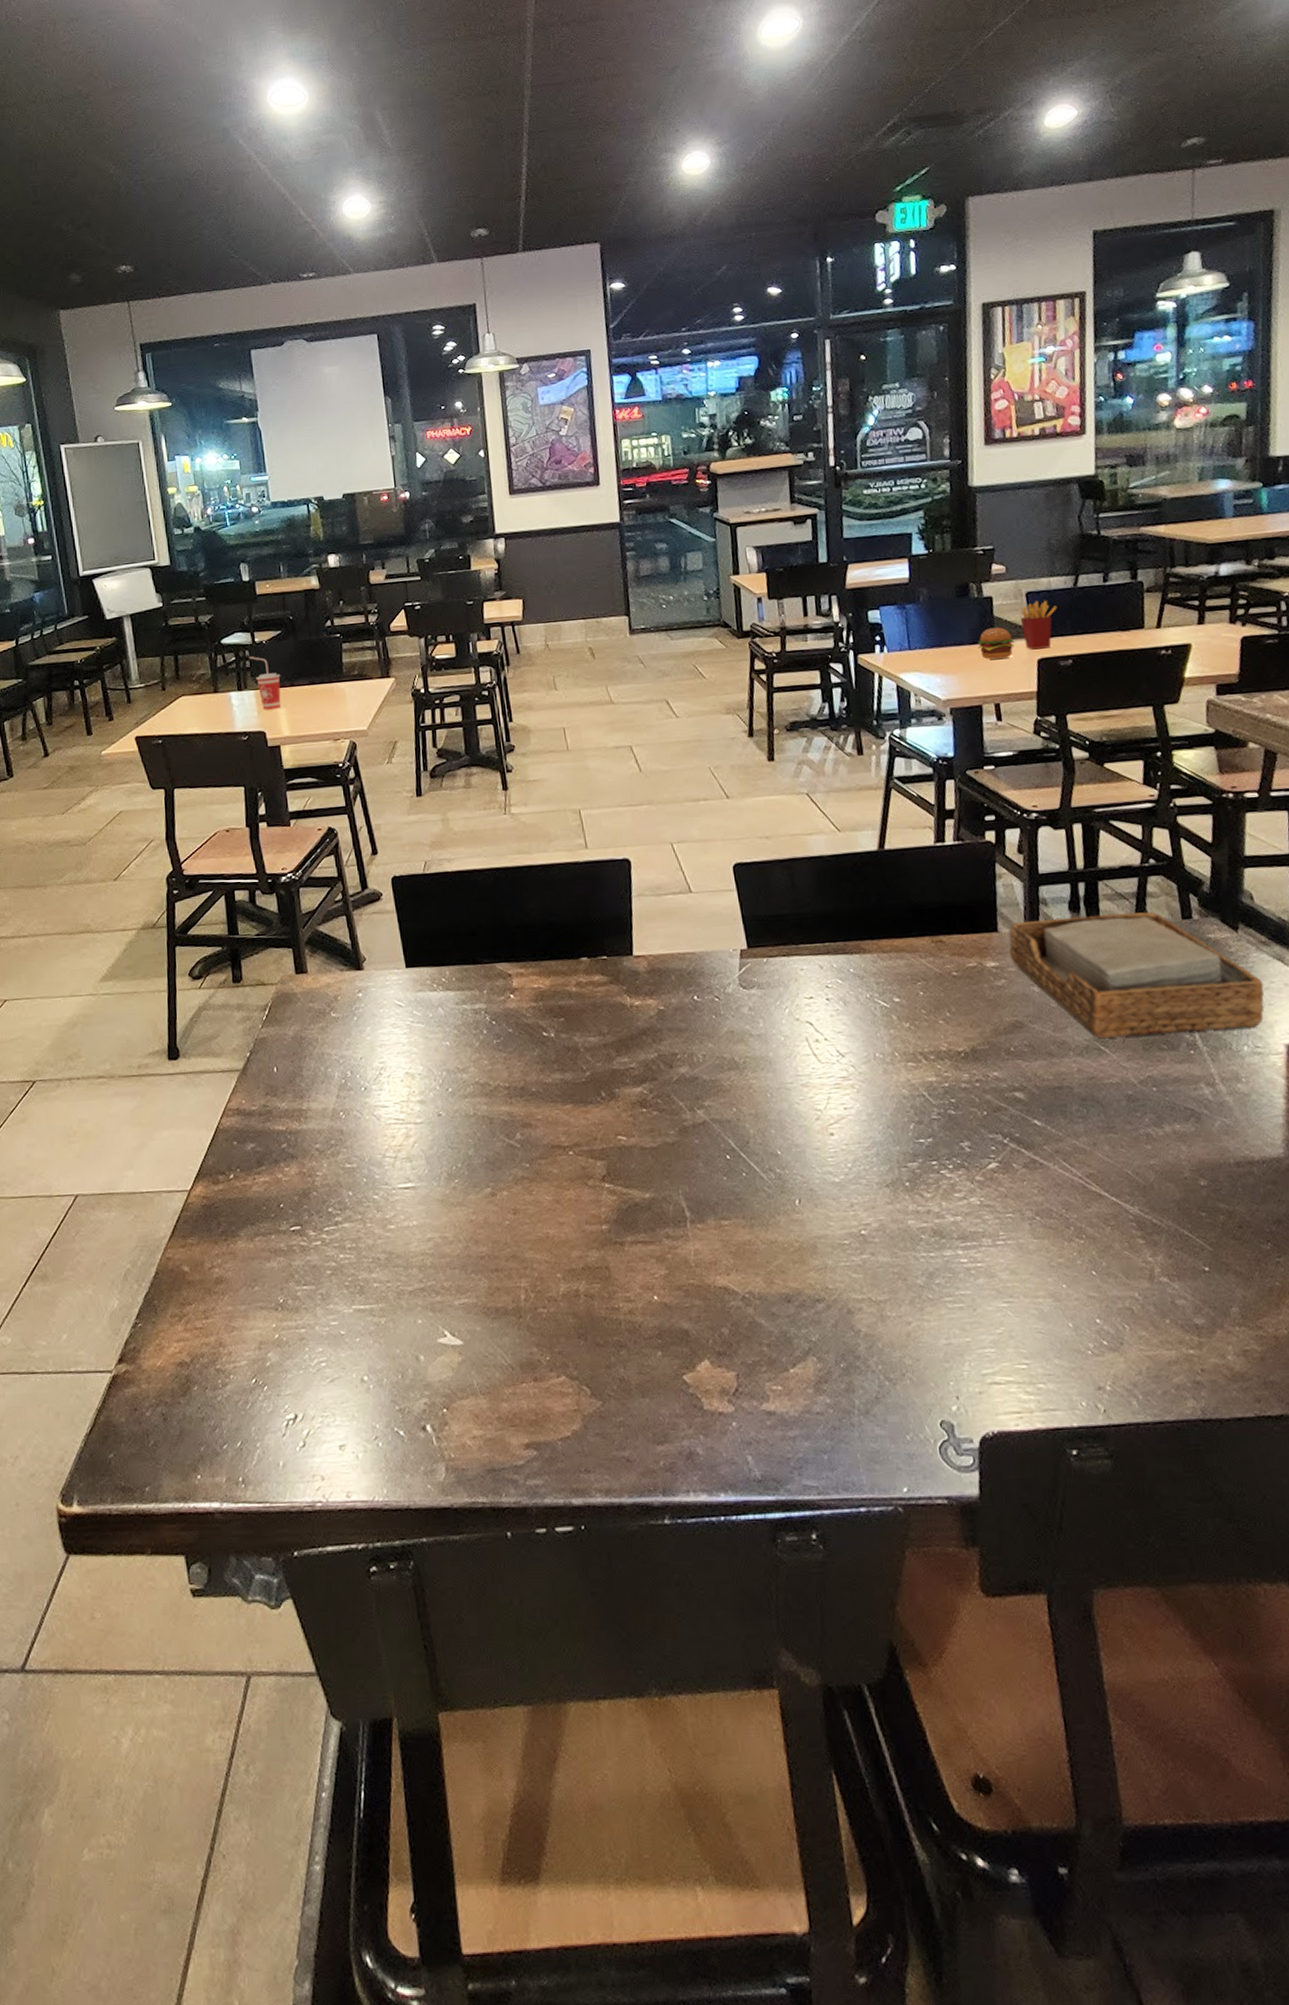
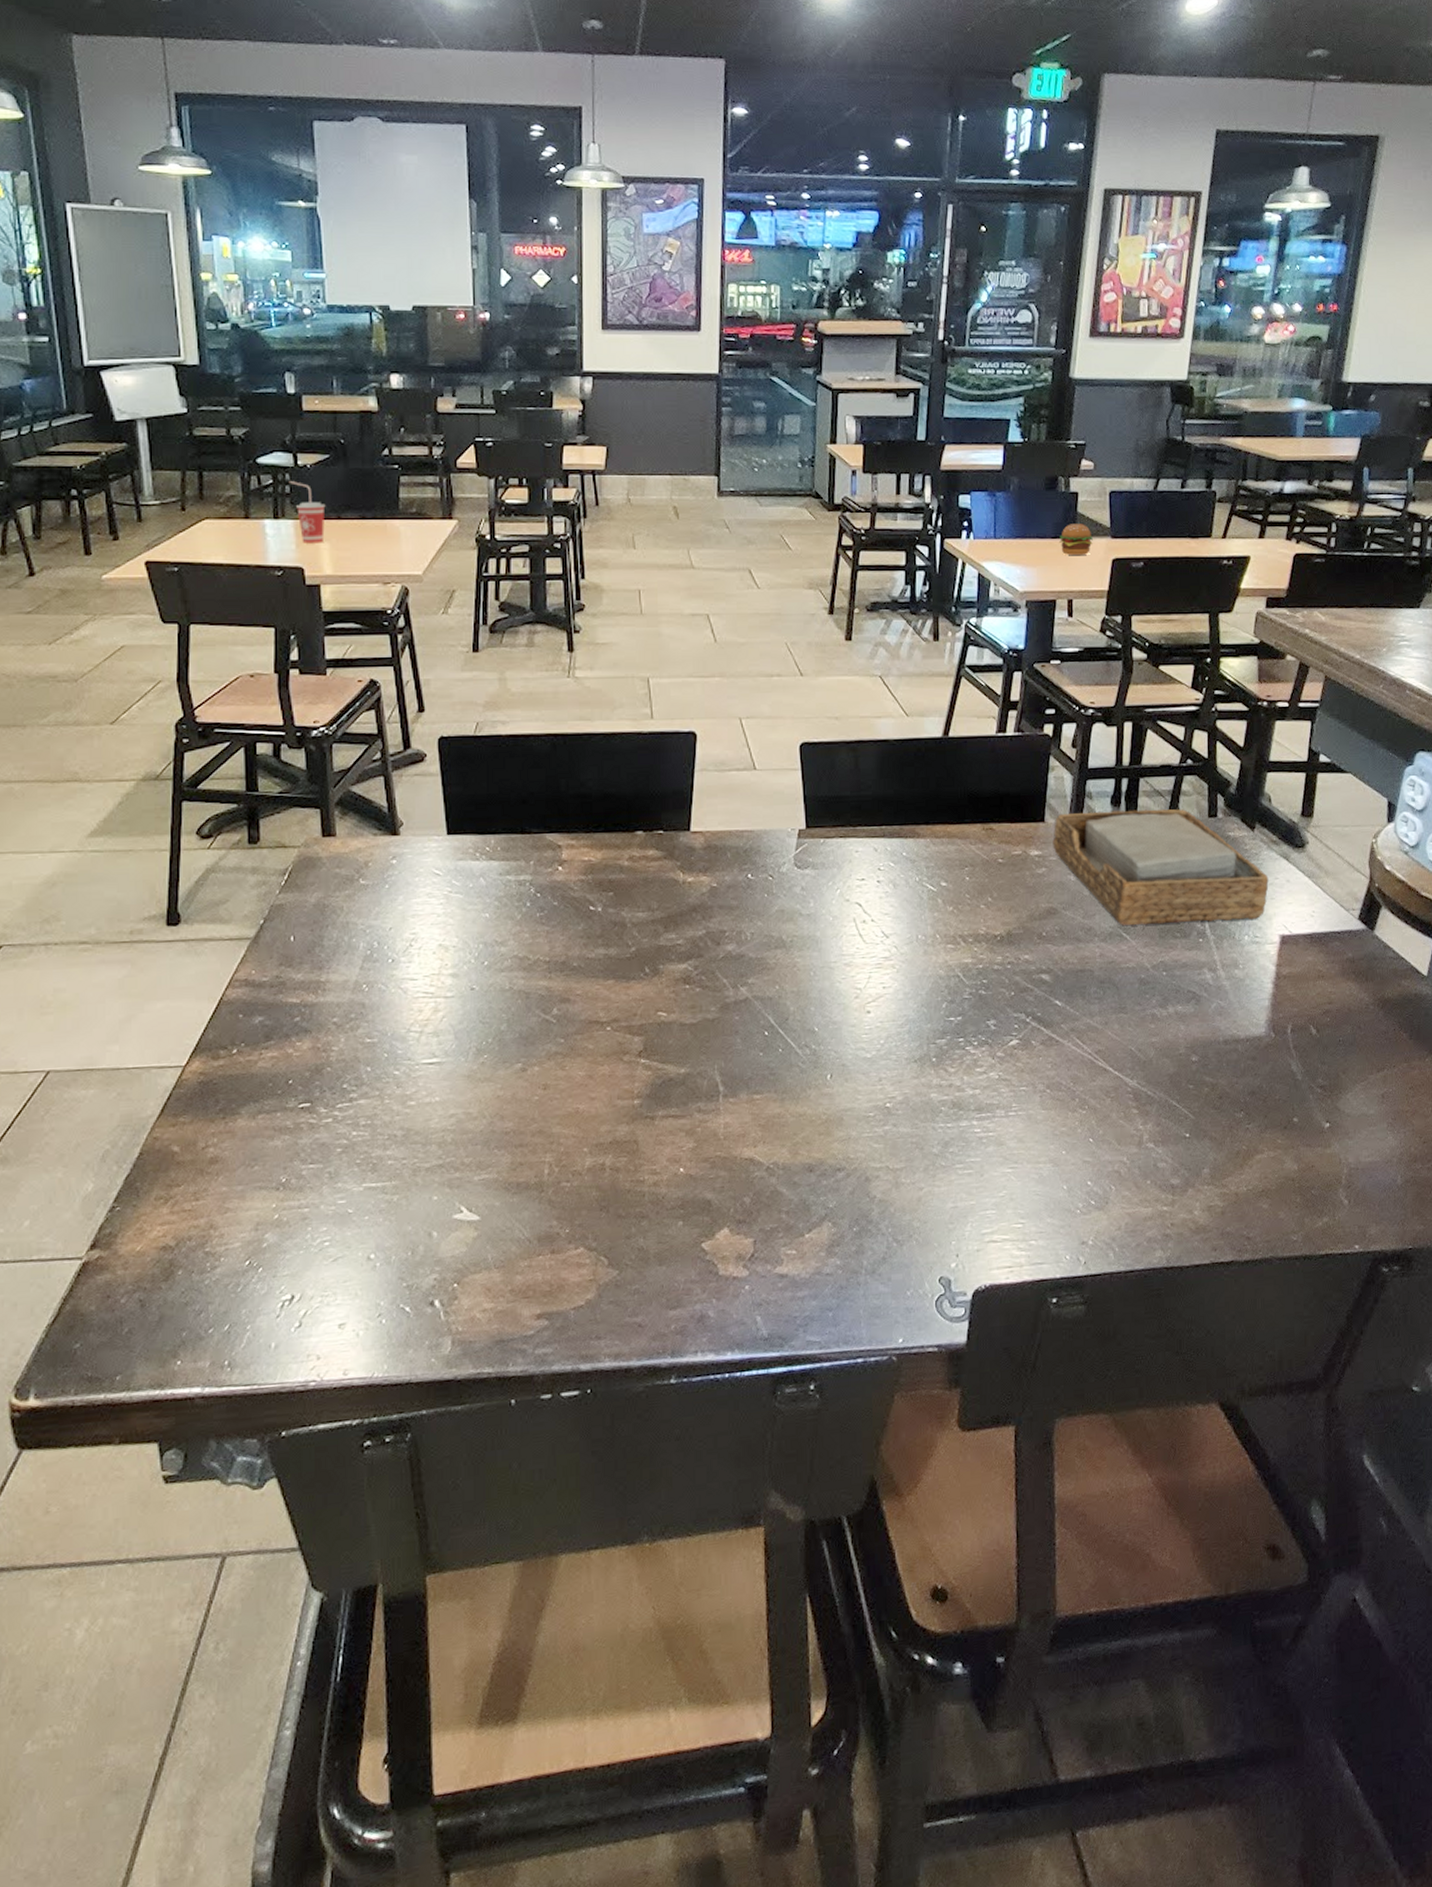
french fries: present [1020,600,1057,650] -> none [1101,500,1136,549]

